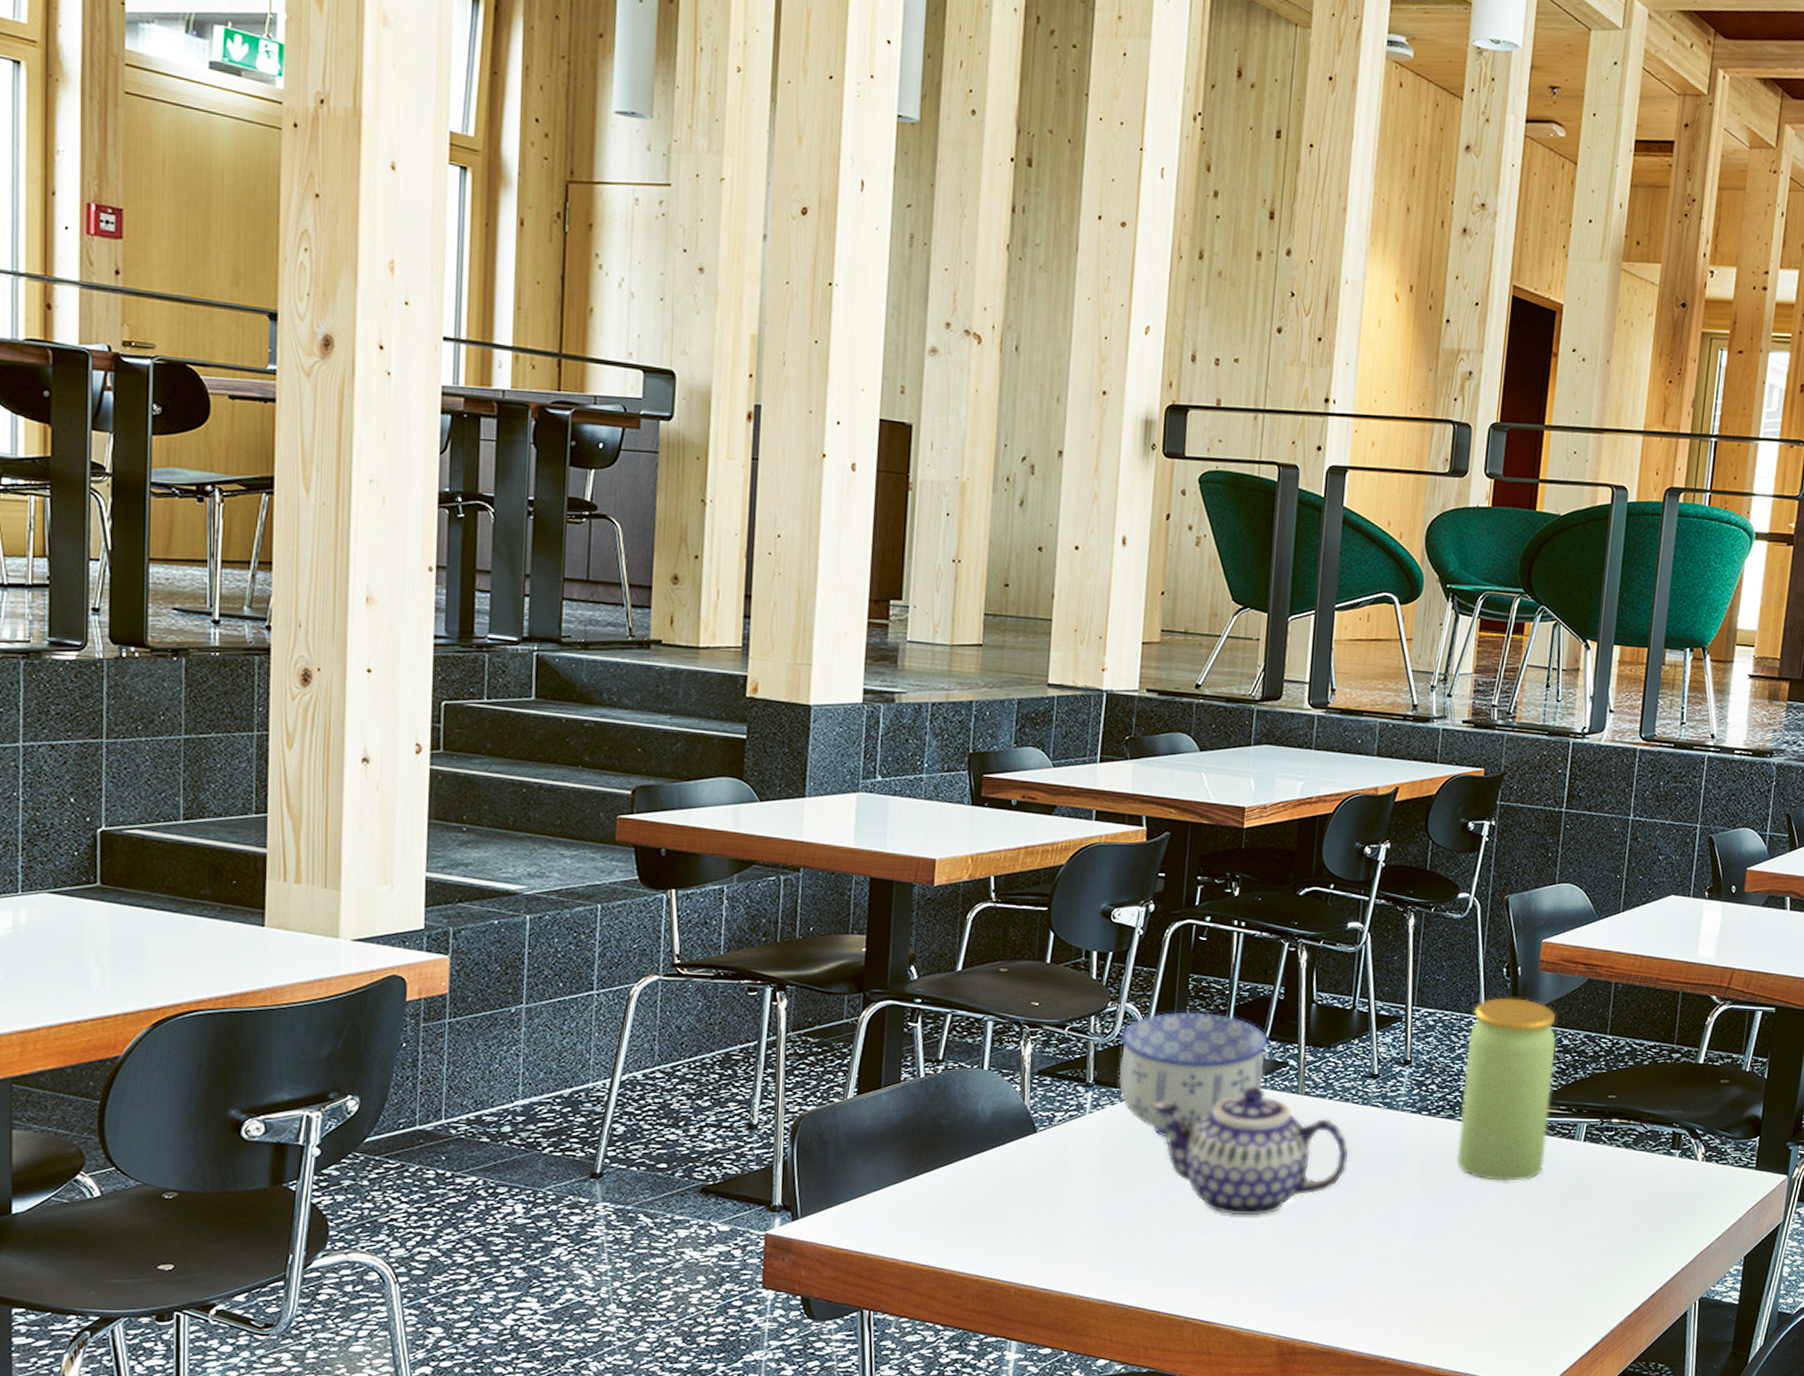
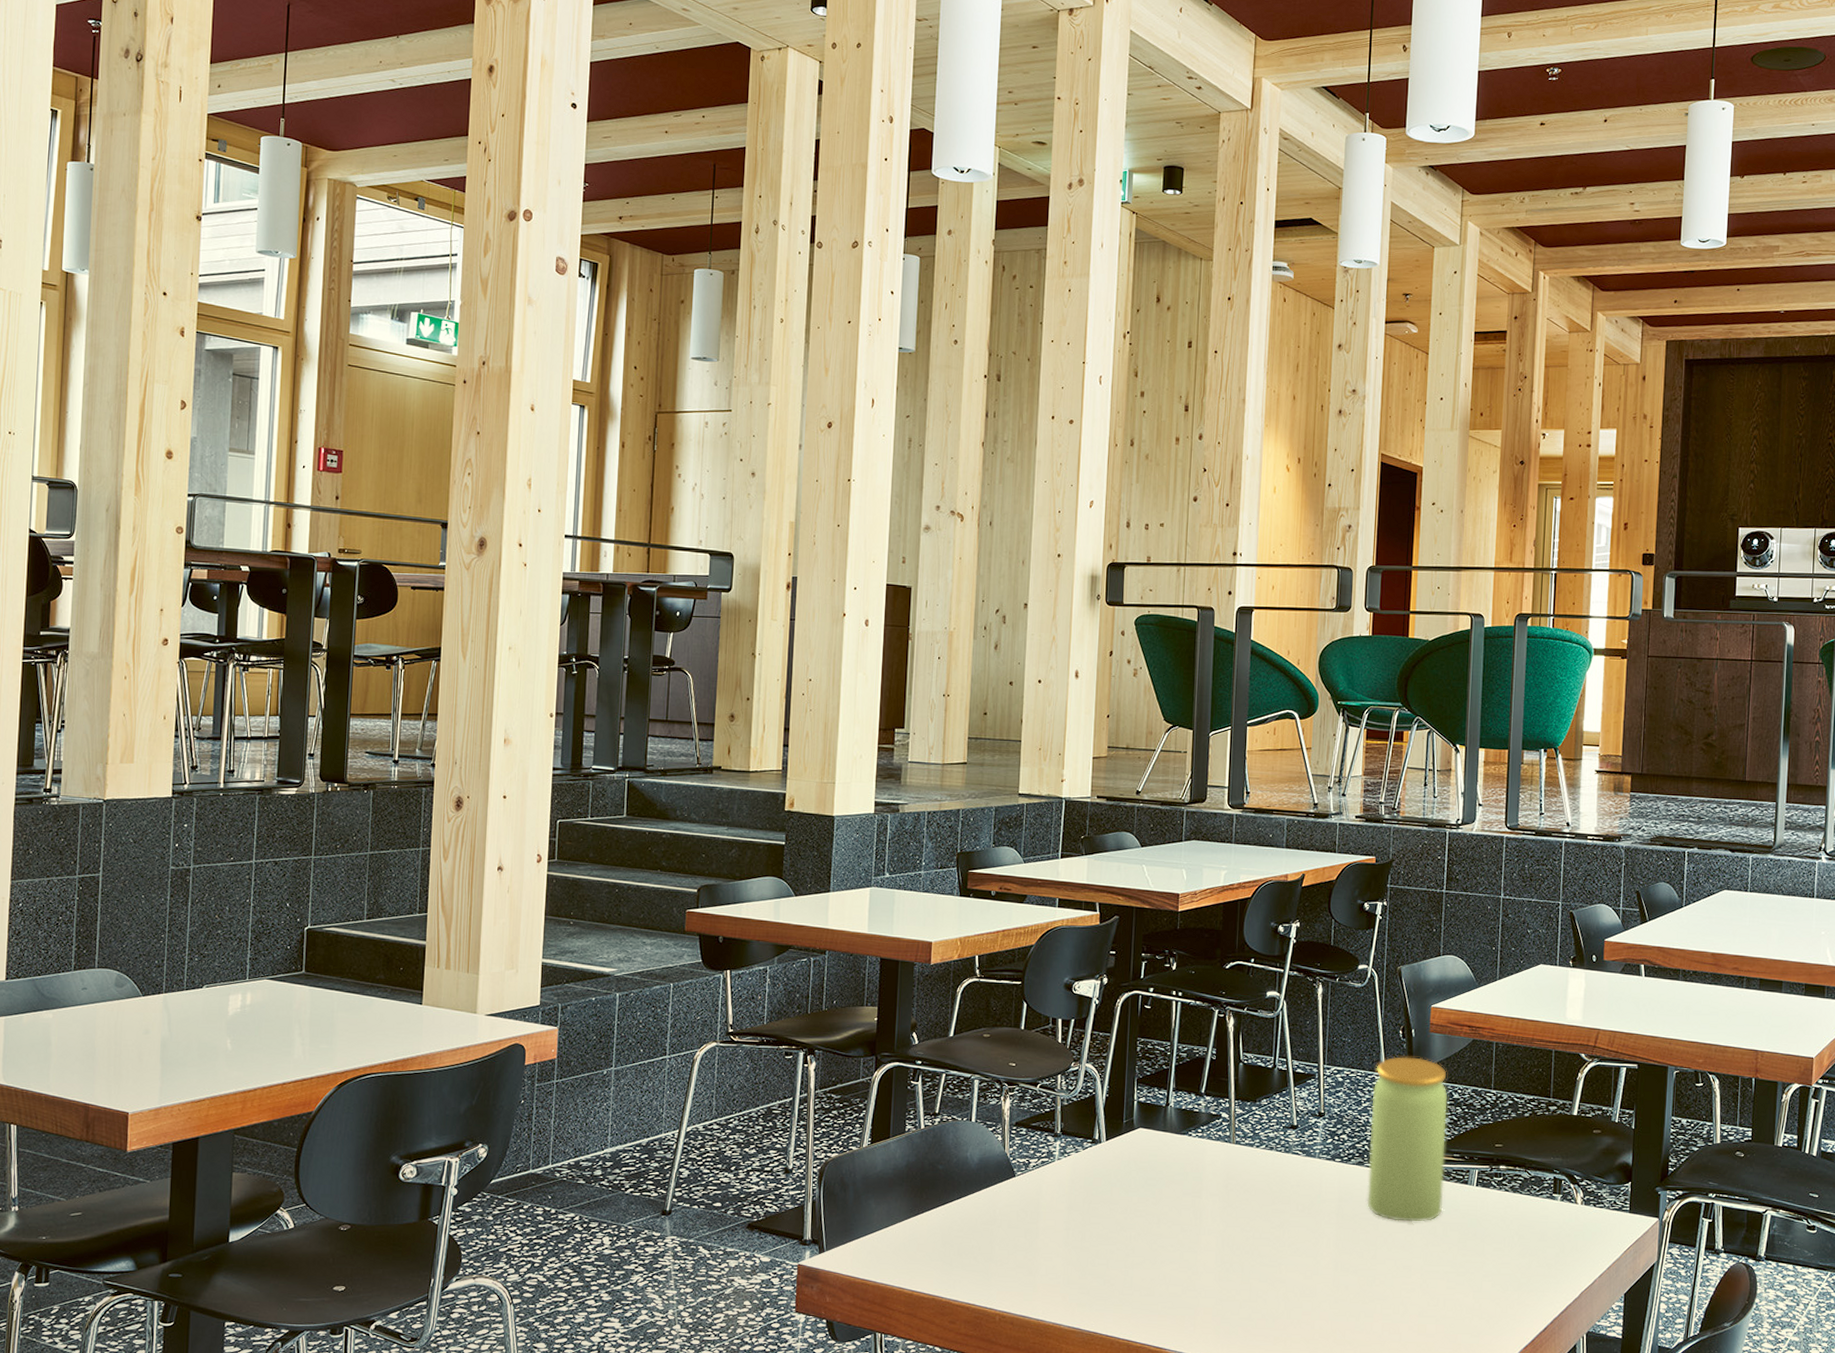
bowl: present [1118,1011,1268,1139] -> none [1081,1070,1204,1183]
teapot: present [1152,1087,1349,1216] -> none [1109,1137,1275,1252]

